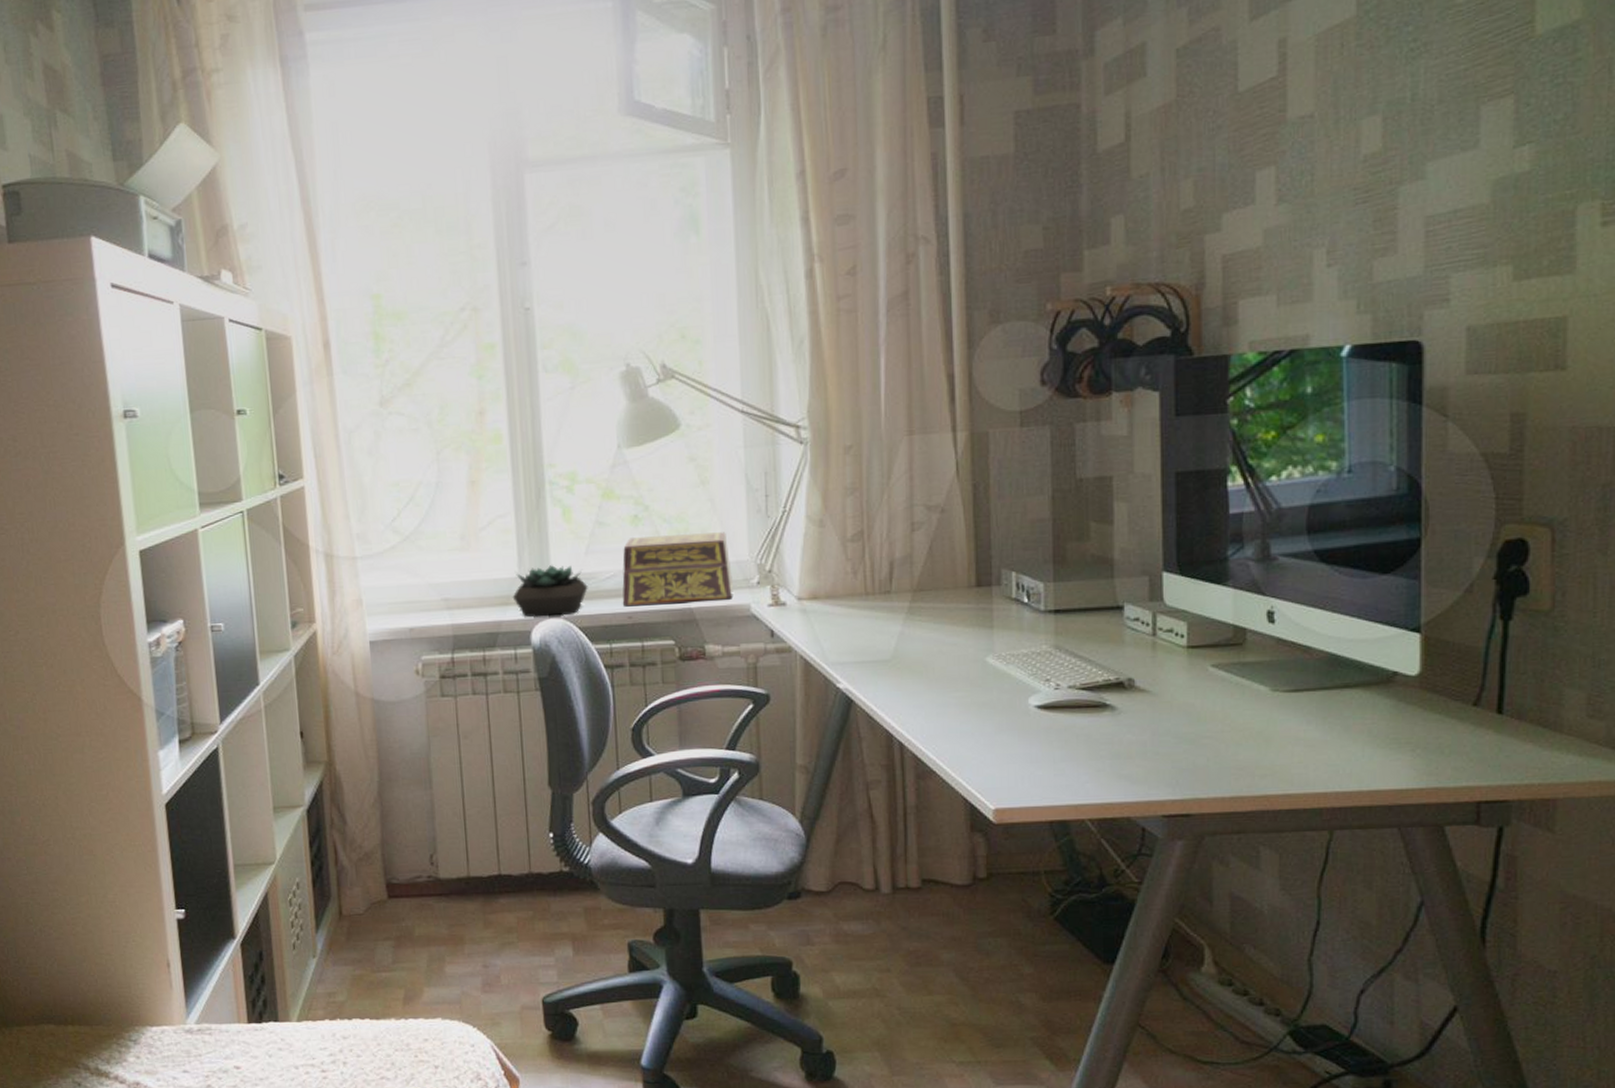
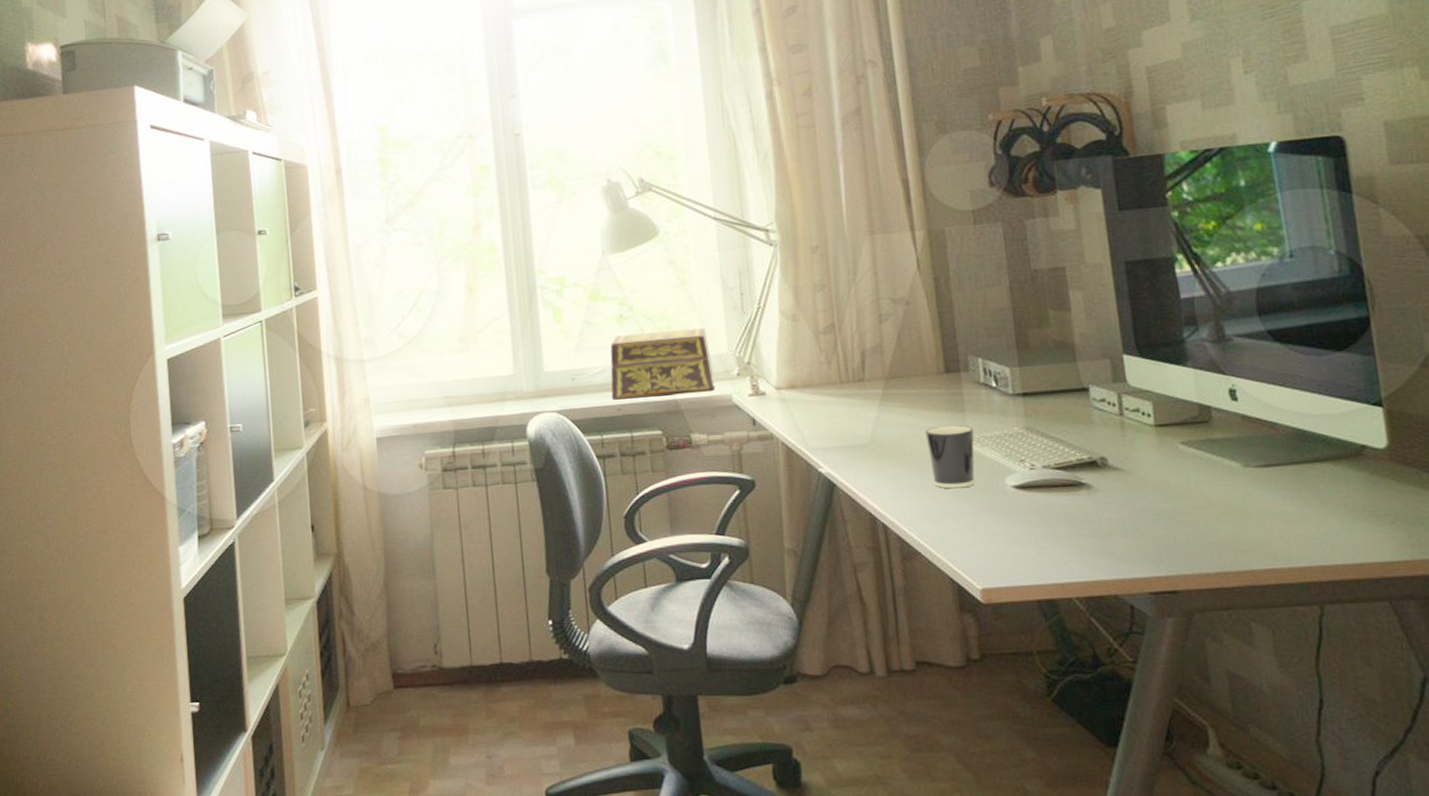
succulent plant: present [512,565,588,617] -> none [508,363,579,412]
mug: none [950,642,1001,708] -> present [925,425,975,489]

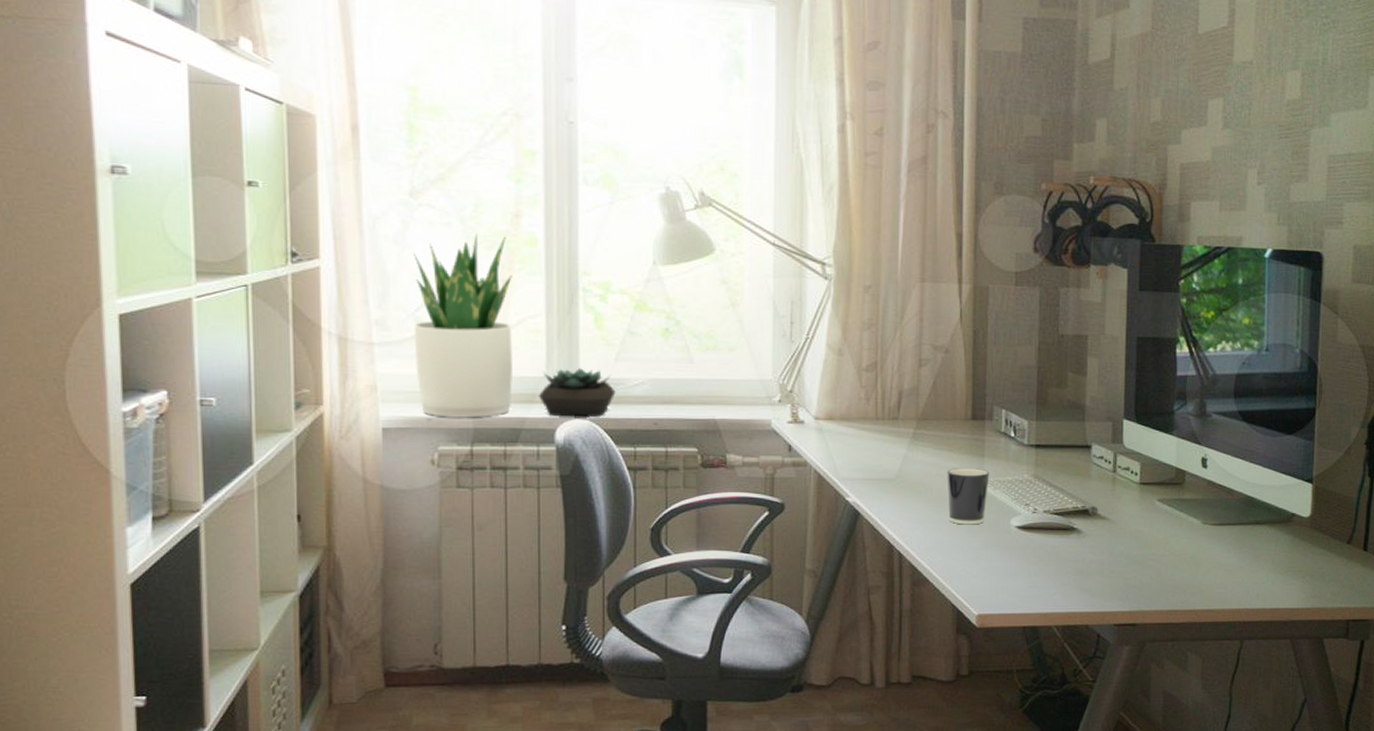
planter: none [392,247,486,423] -> present [413,233,512,418]
succulent plant: none [508,363,579,412] -> present [538,368,616,418]
decorative box: present [610,328,715,400] -> none [649,349,756,415]

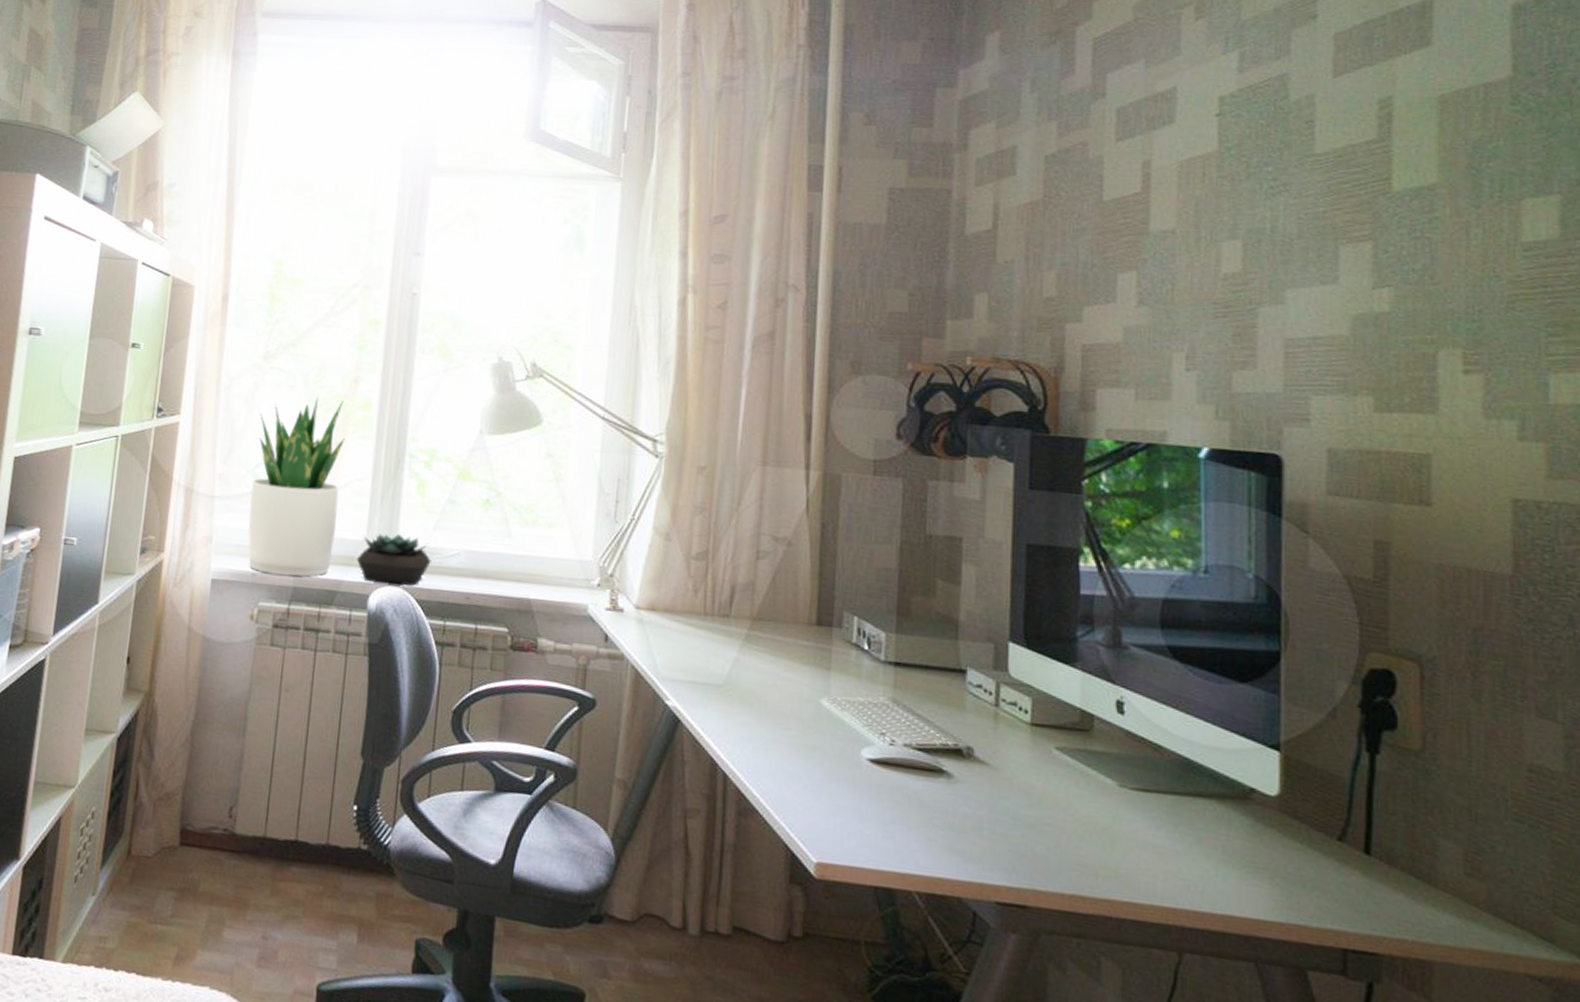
mug: present [947,468,990,525] -> none [784,680,837,751]

